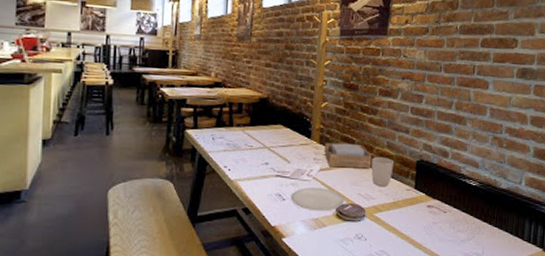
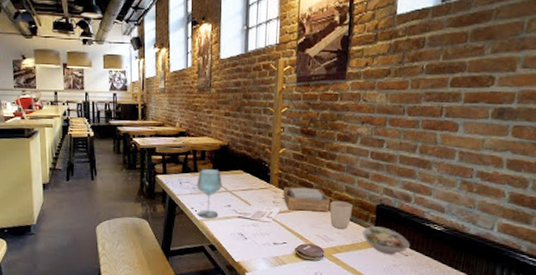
wine glass: none [230,122,260,178] -> present [196,168,222,218]
plate: present [290,188,344,212] -> none [252,228,303,251]
salad: none [403,183,448,213] -> present [362,226,410,255]

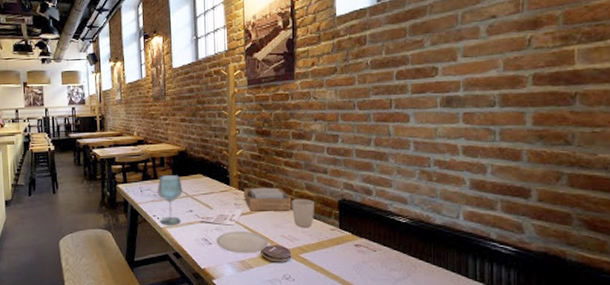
plate: none [252,228,303,251] -> present [216,231,268,254]
salad: present [362,226,410,255] -> none [328,223,377,252]

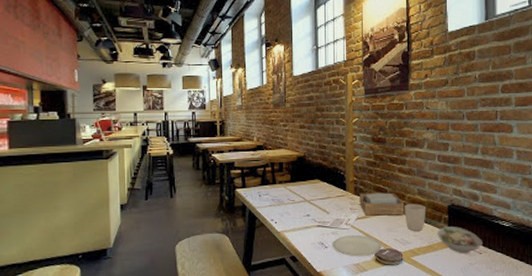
wine glass: present [157,174,183,225] -> none [275,179,301,229]
salad: none [328,223,377,252] -> present [437,227,482,254]

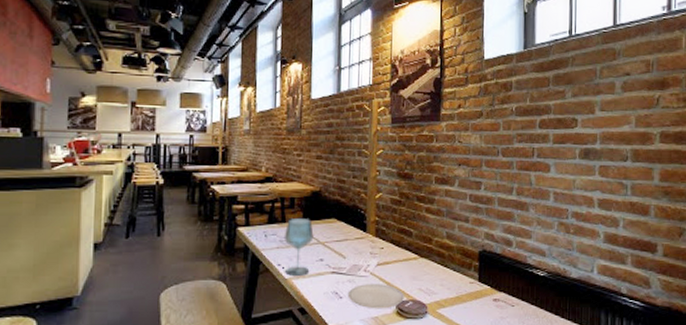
wine glass: none [275,179,301,229] -> present [283,217,314,276]
napkin holder: present [359,193,405,216] -> none [381,235,431,262]
cup: present [405,203,427,231] -> none [431,248,455,280]
salad: present [437,227,482,254] -> none [467,275,515,307]

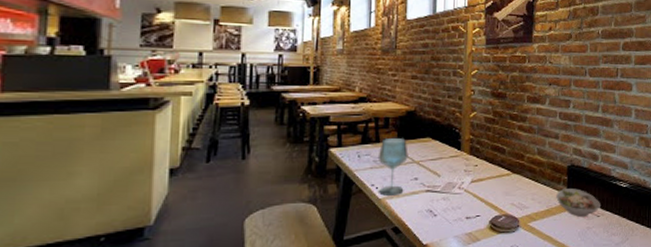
plate: present [347,284,404,309] -> none [442,200,497,225]
salad: none [467,275,515,307] -> present [556,188,600,218]

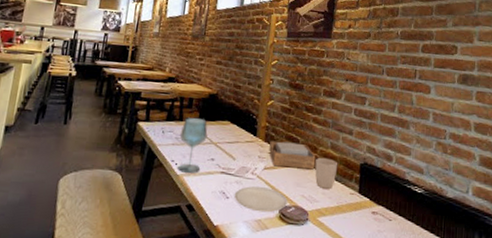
plate: none [442,200,497,225] -> present [234,186,288,213]
napkin holder: none [475,152,523,178] -> present [269,140,316,170]
cup: none [523,164,546,194] -> present [315,157,338,189]
salad: present [556,188,600,218] -> none [347,187,393,220]

